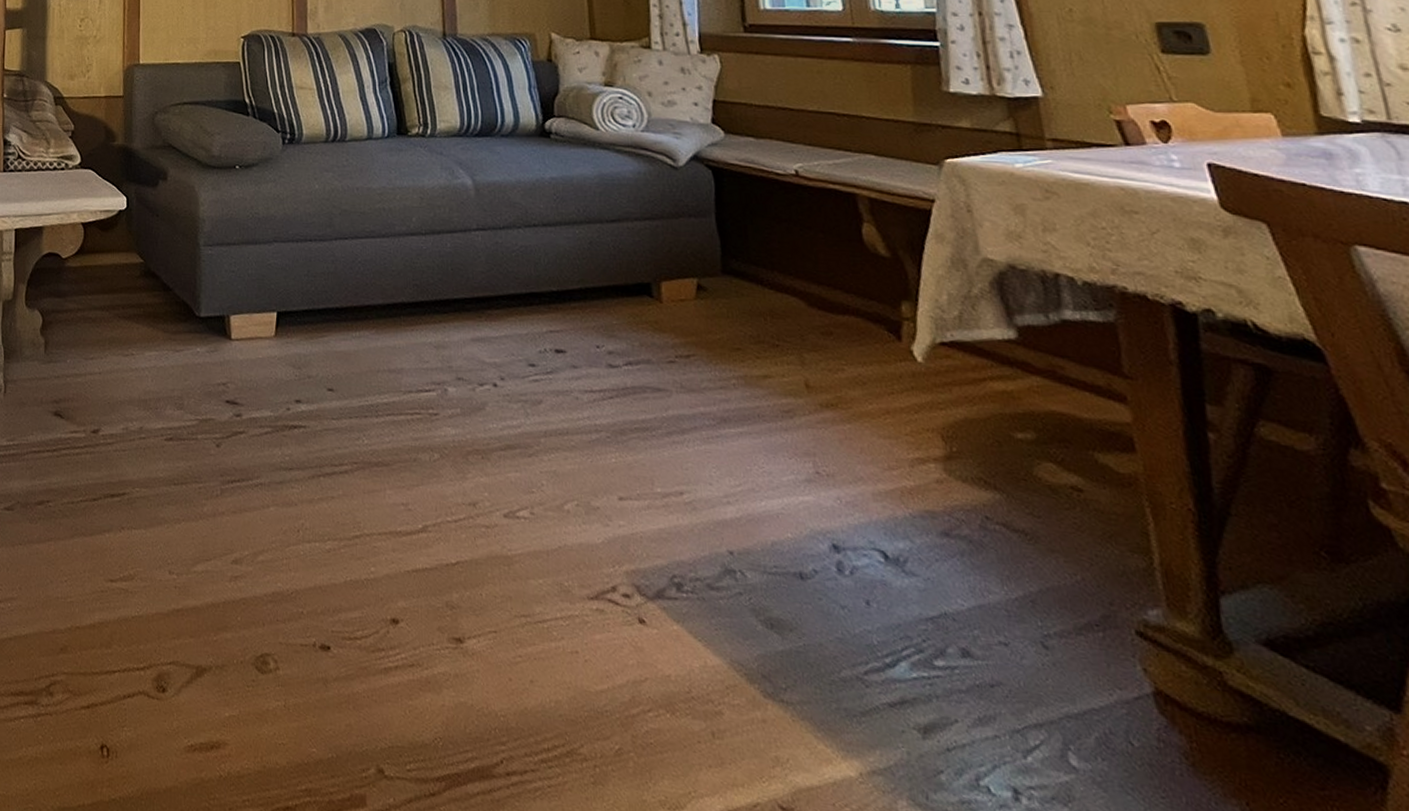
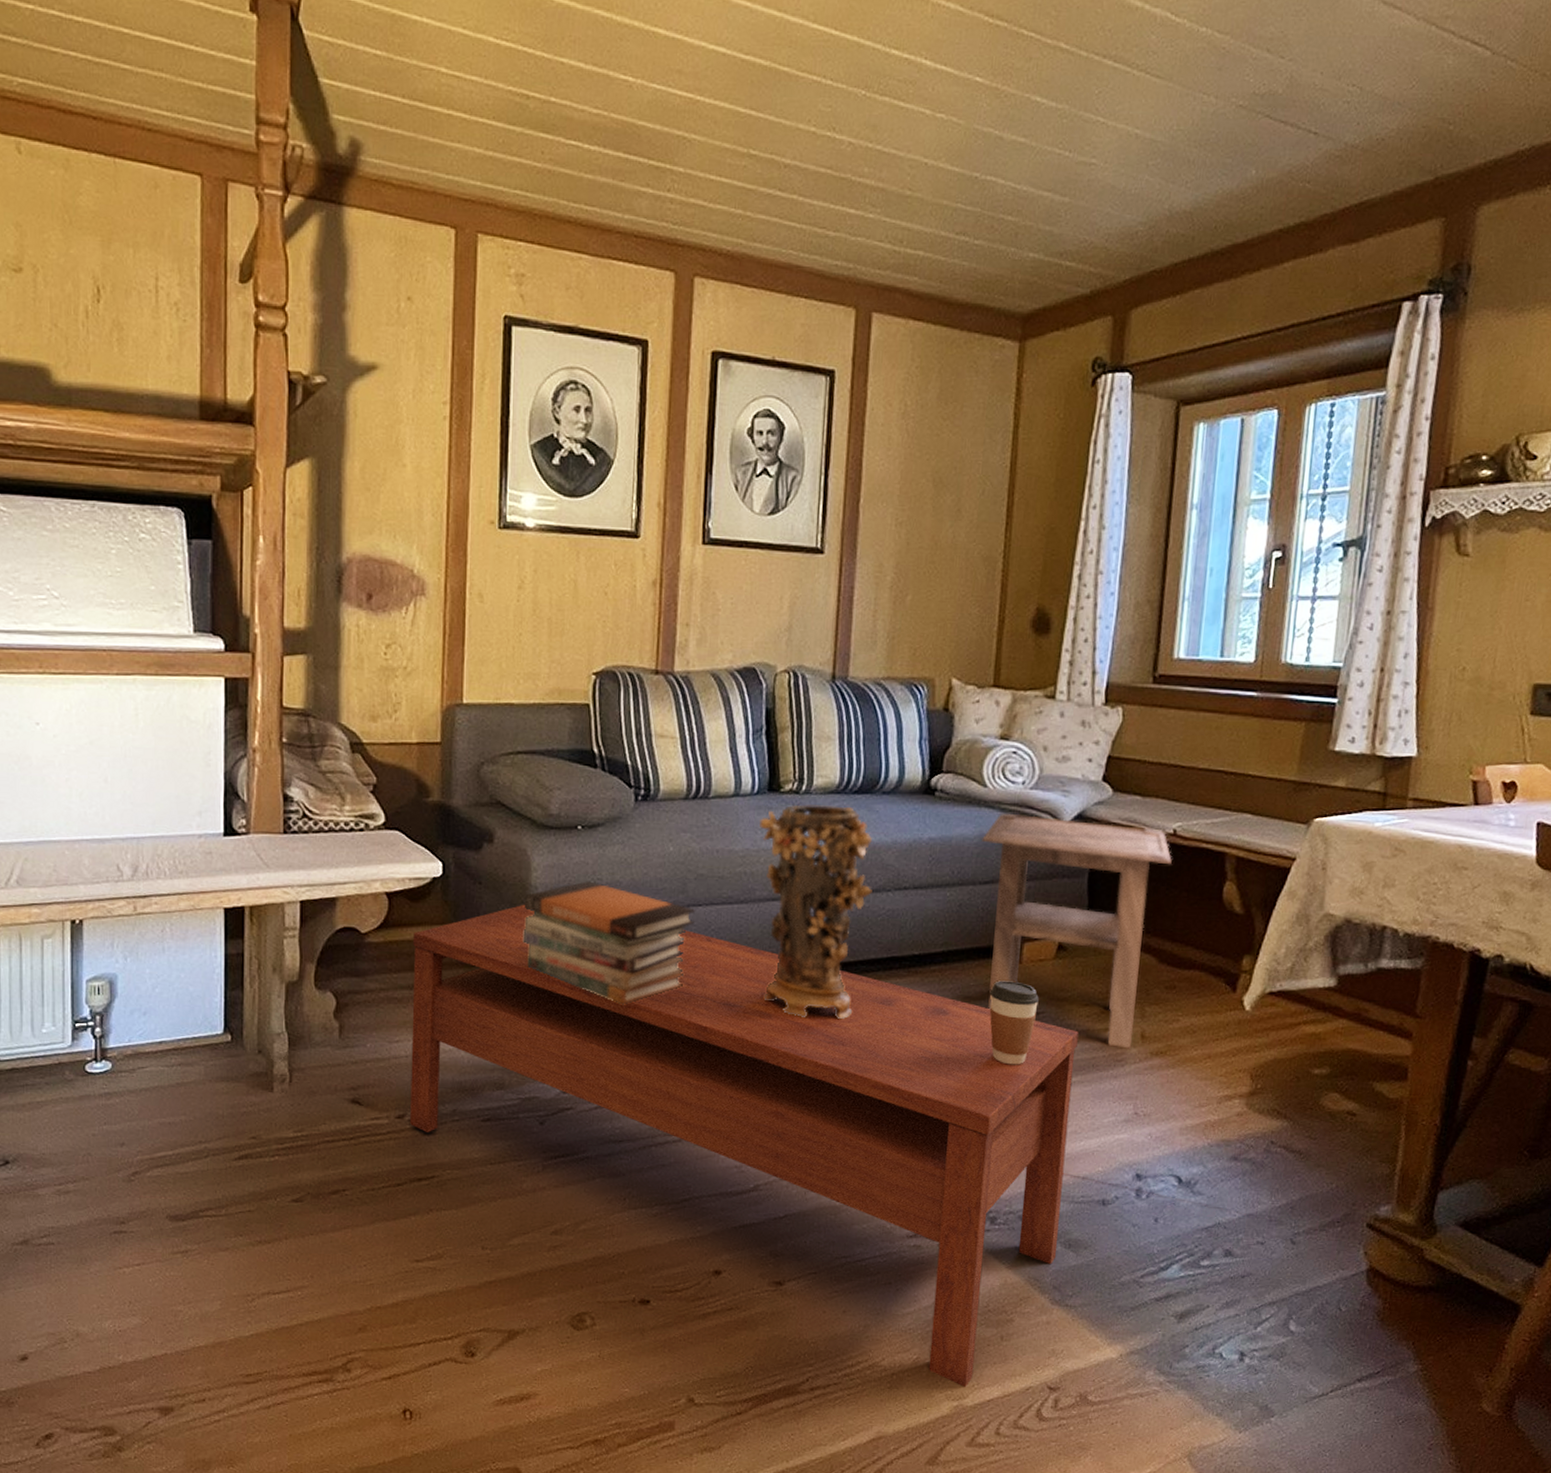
coffee table: none [104,235,759,795] -> present [410,904,1079,1388]
book stack: none [194,215,343,332] -> present [523,881,696,1005]
decorative vase: none [393,146,504,355] -> present [760,804,872,1020]
side table: none [602,154,800,399] -> present [982,813,1172,1049]
coffee cup: none [634,320,688,411] -> present [989,980,1040,1065]

